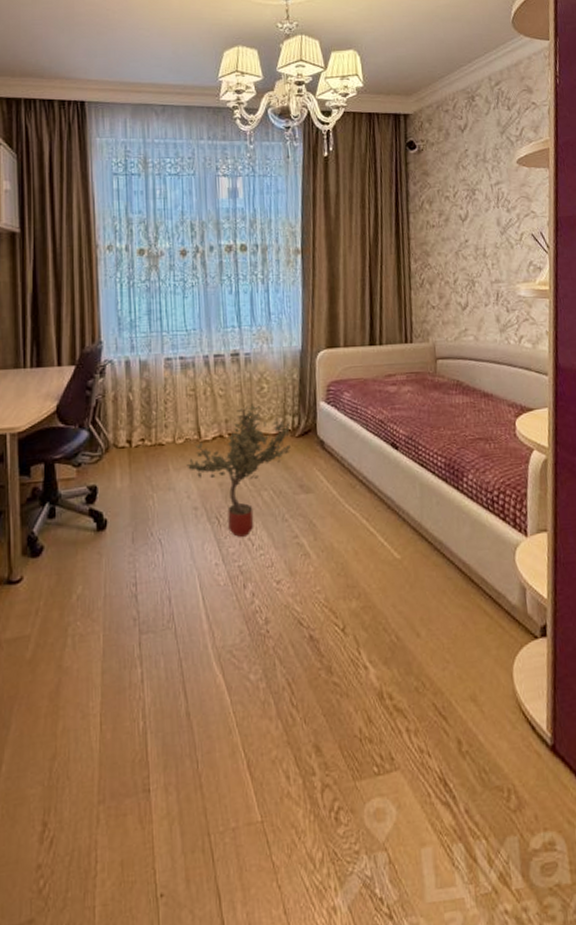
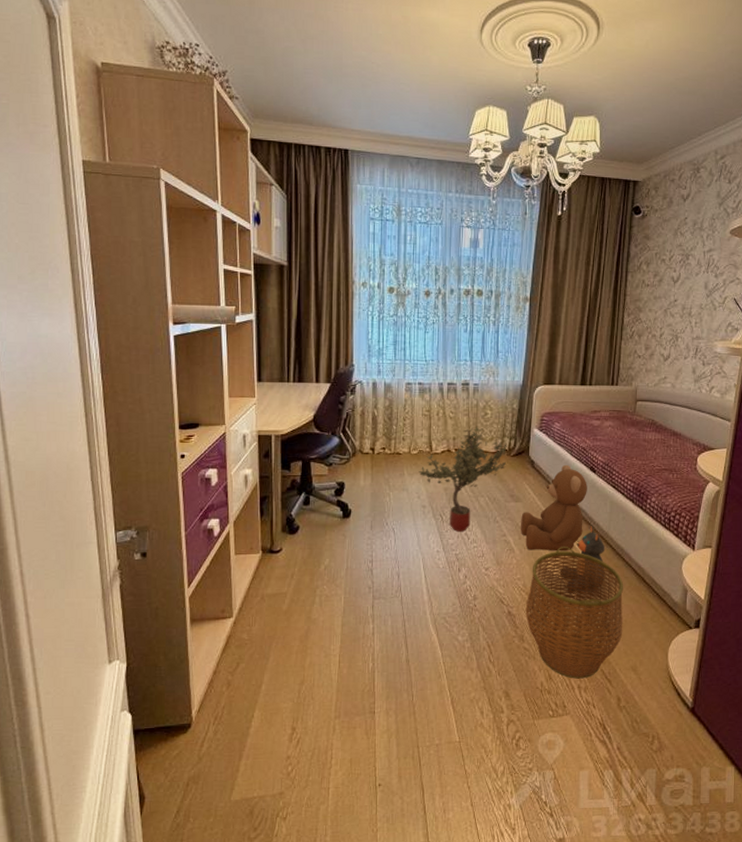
teddy bear: none [314,442,391,554] -> present [521,464,587,550]
basket: none [329,544,454,719] -> present [525,546,624,679]
stuffed animal: none [369,514,424,602] -> present [560,525,606,591]

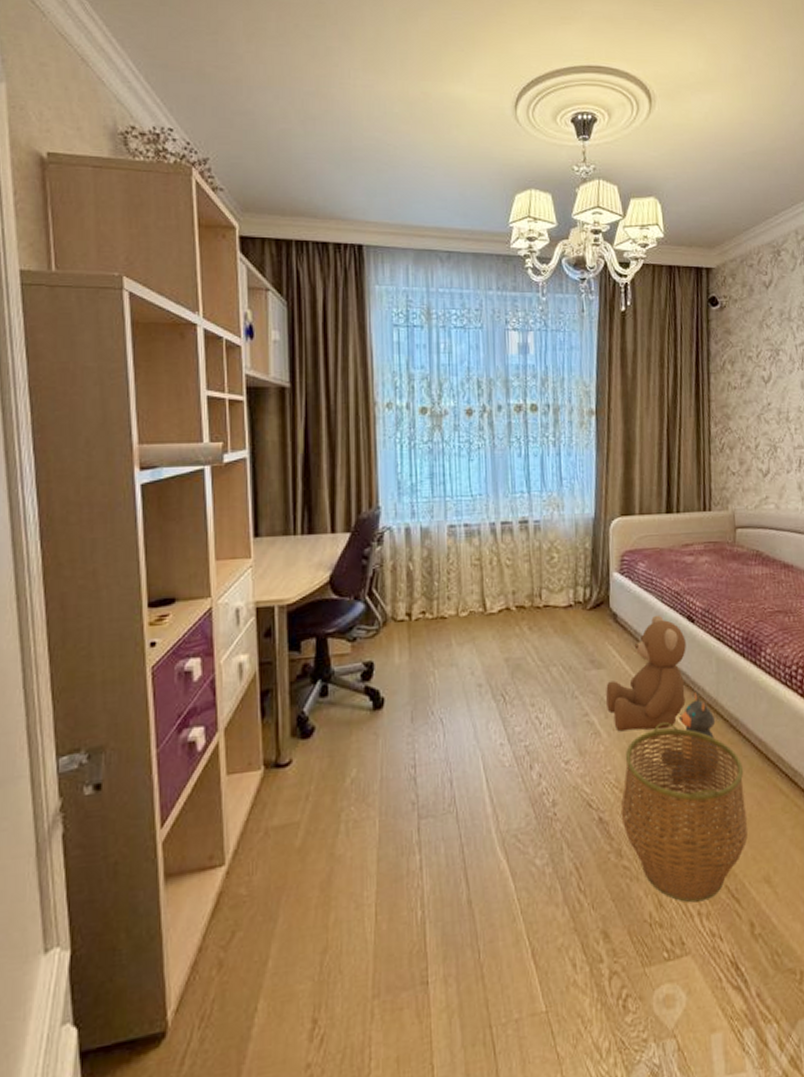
potted tree: present [419,426,507,532] -> none [470,574,582,715]

